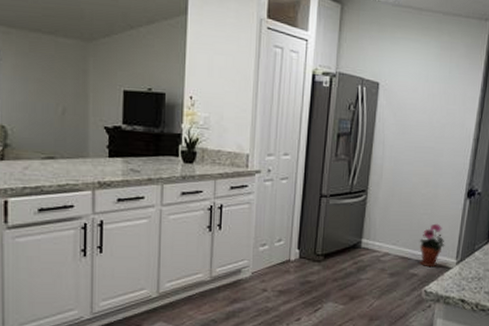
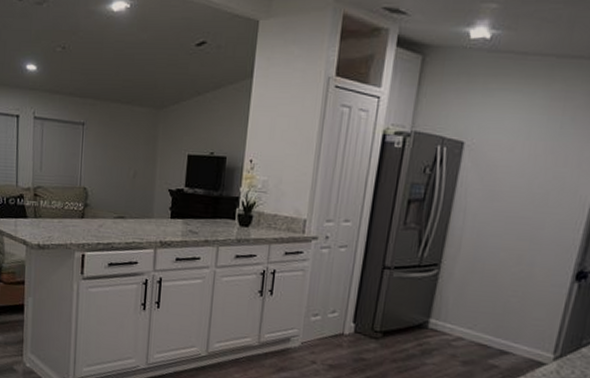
potted plant: present [419,223,445,268] -> none [503,308,539,361]

